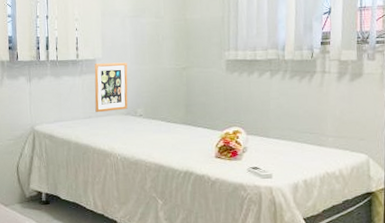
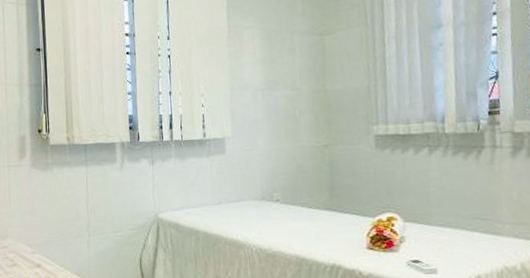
picture frame: present [94,62,128,113] -> none [223,140,263,198]

